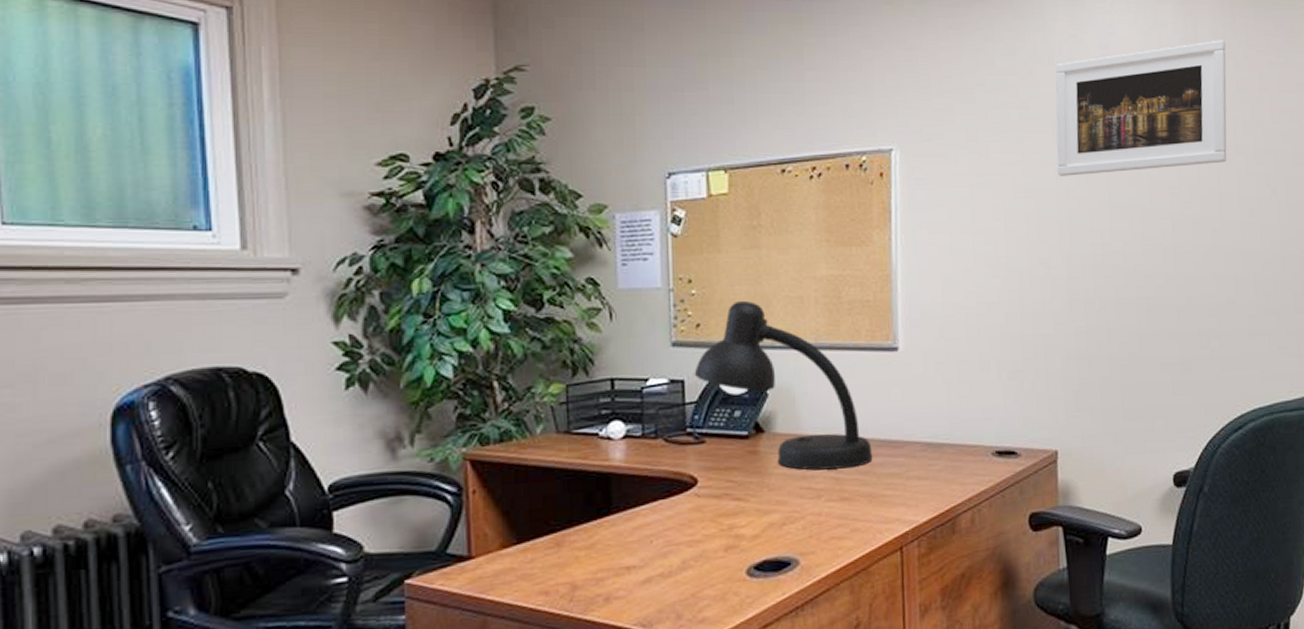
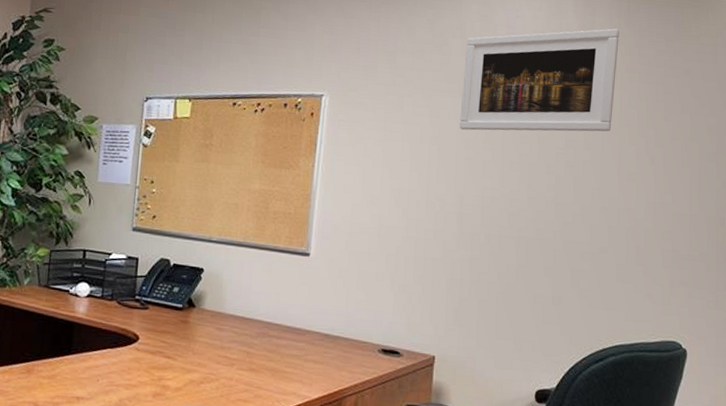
desk lamp: present [694,300,873,470] -> none [146,201,280,345]

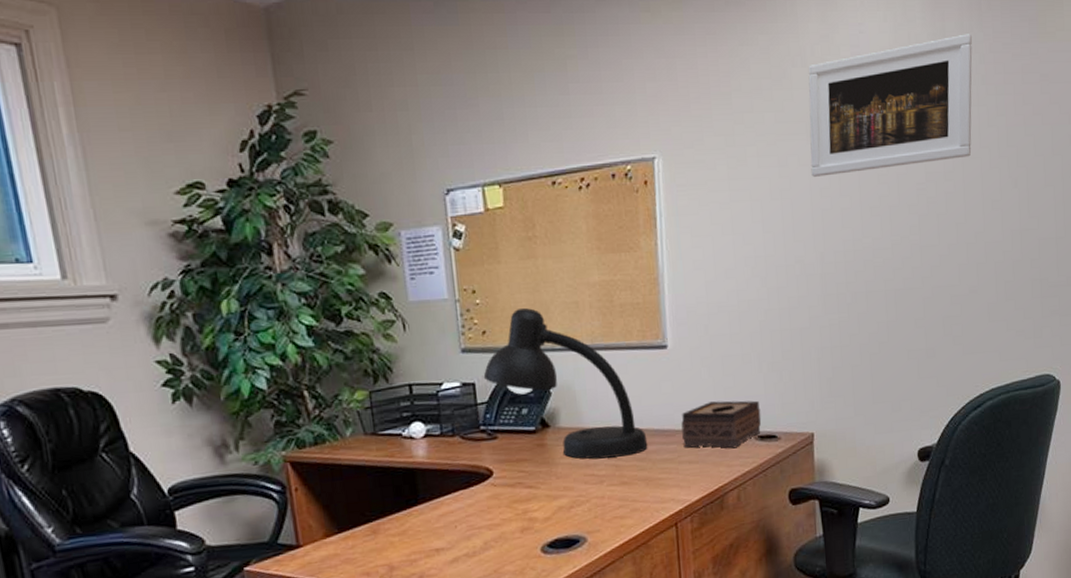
desk lamp: none [146,201,280,345] -> present [483,307,648,459]
tissue box: none [311,310,387,357] -> present [681,400,762,449]

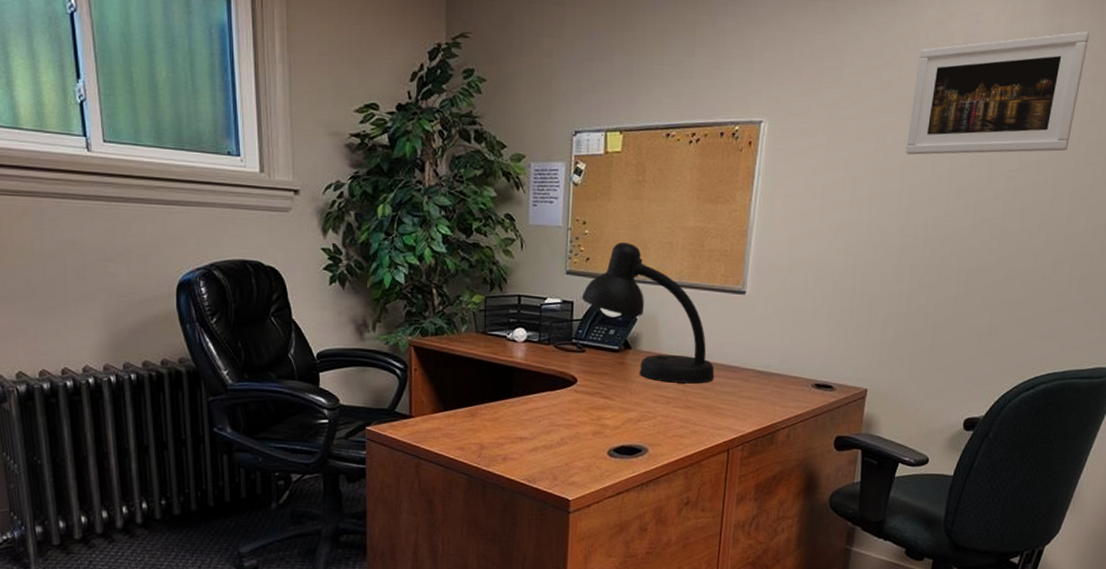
tissue box: present [681,400,762,449] -> none [746,347,822,392]

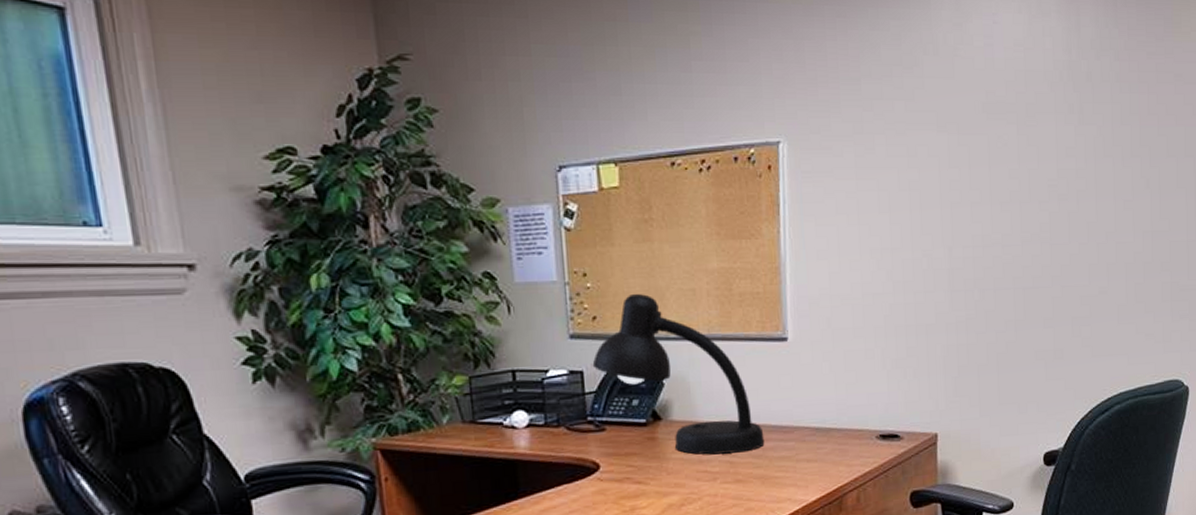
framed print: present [906,31,1089,155] -> none [940,29,1107,169]

